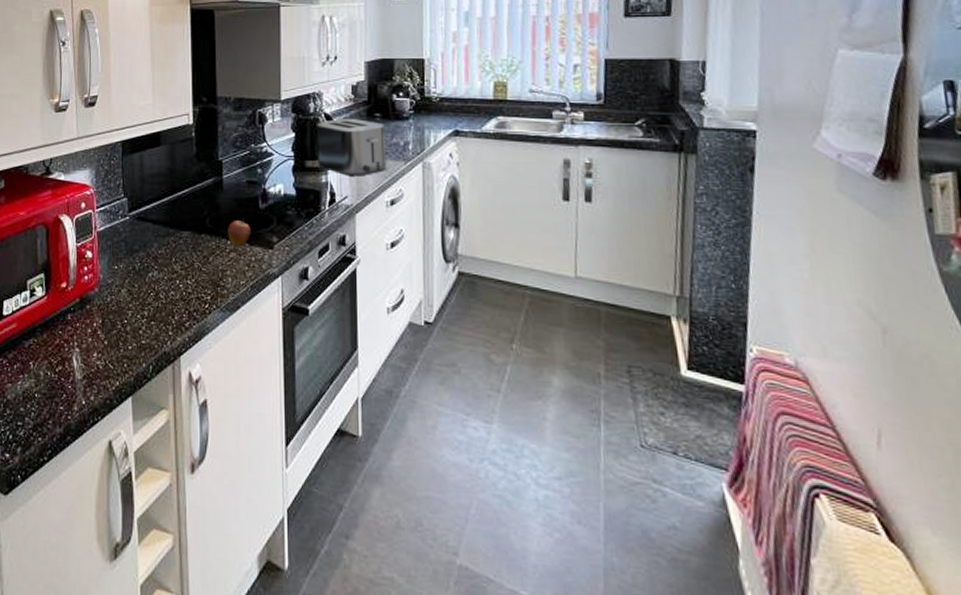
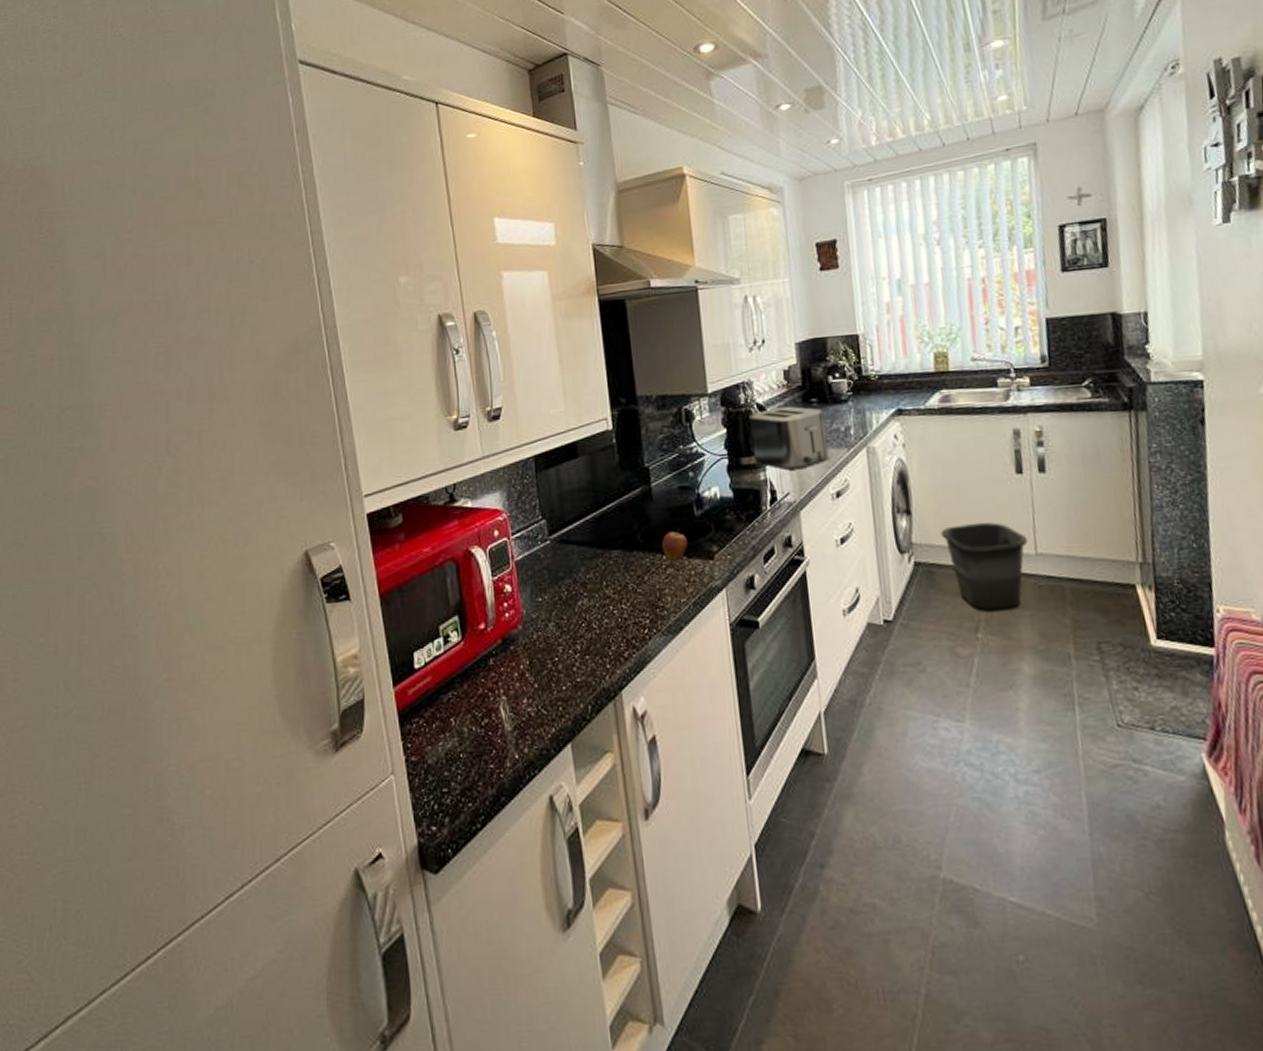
waste bin: none [486,242,569,327] -> present [941,523,1028,614]

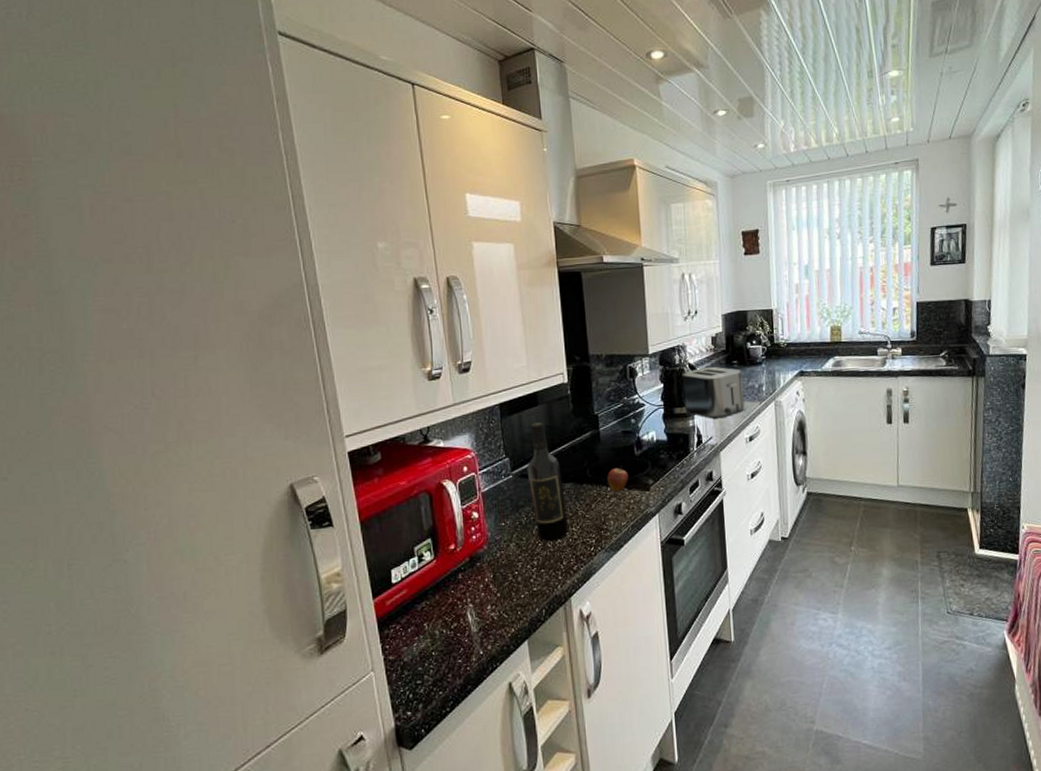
wine bottle: none [566,477,618,621] -> present [527,422,569,541]
waste bin: present [941,523,1028,614] -> none [829,462,893,531]

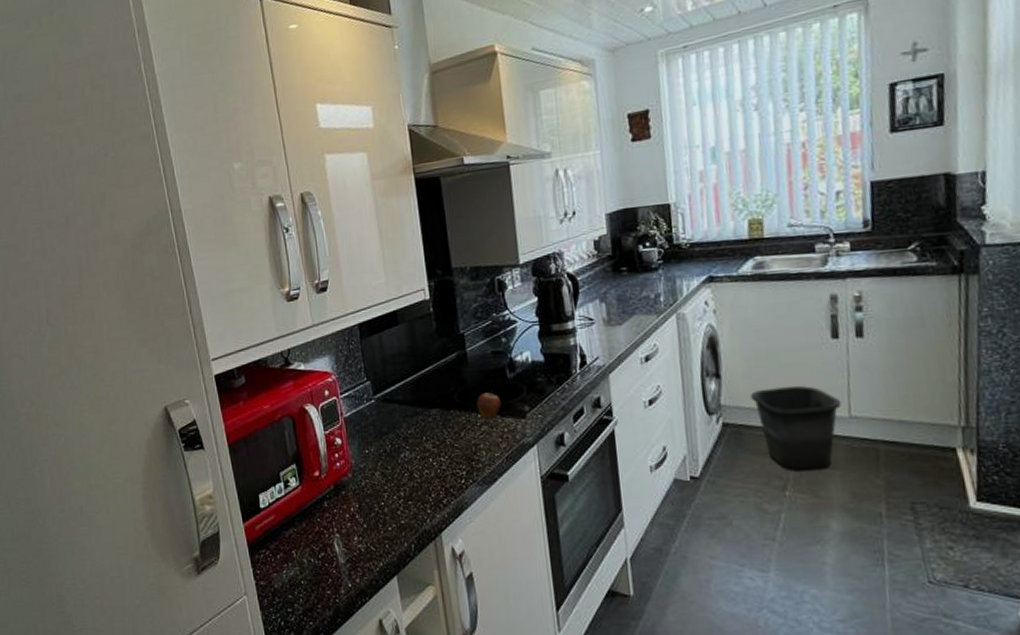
wine bottle: present [527,422,569,541] -> none [389,343,437,471]
toaster: present [681,367,745,419] -> none [559,275,639,336]
waste bin: none [829,462,893,531] -> present [751,386,842,473]

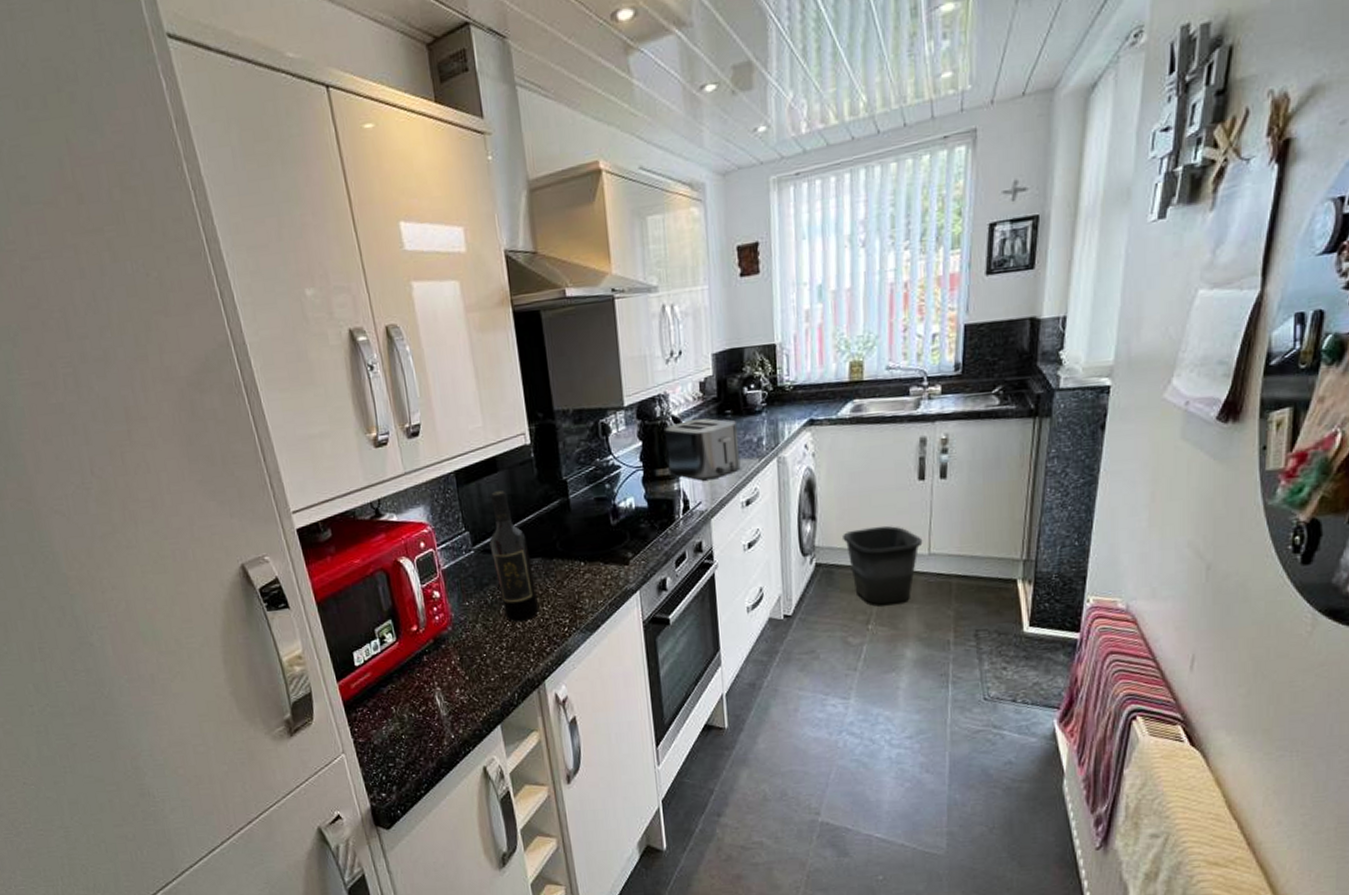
wine bottle: none [389,343,437,471] -> present [489,490,540,621]
fruit: present [477,389,502,419] -> none [580,537,605,567]
toaster: none [559,275,639,336] -> present [663,418,741,481]

